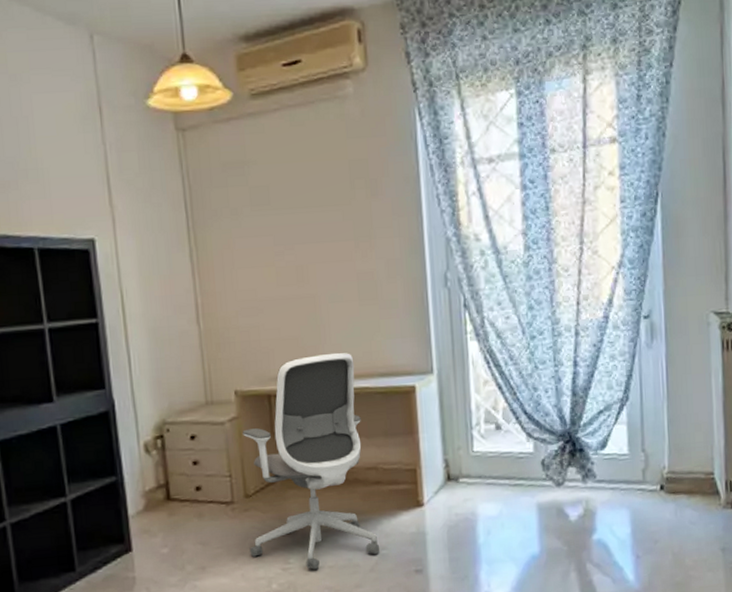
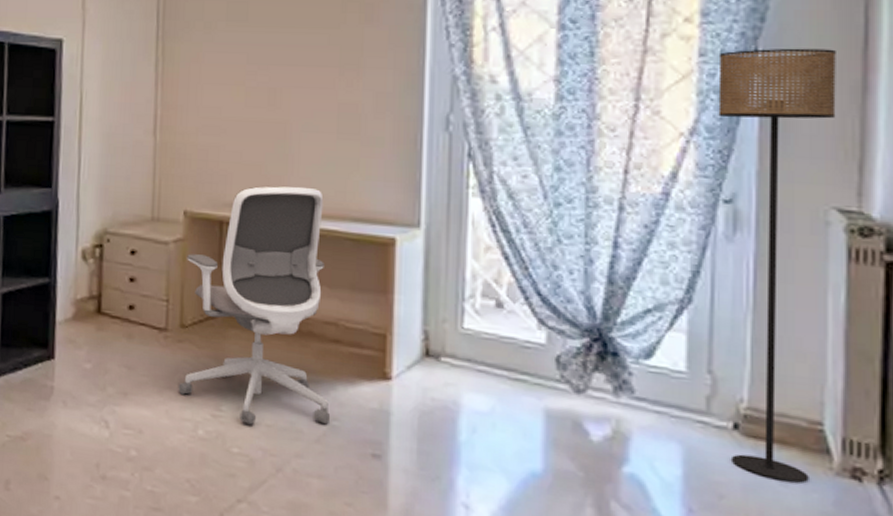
floor lamp: none [633,188,710,521] -> present [718,48,836,483]

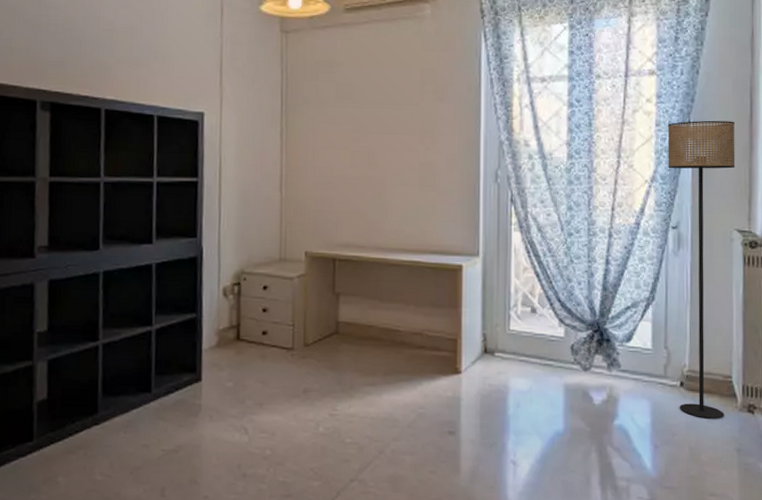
office chair: present [178,186,331,425] -> none [303,228,419,419]

